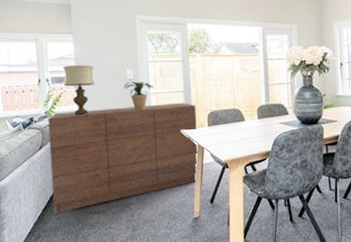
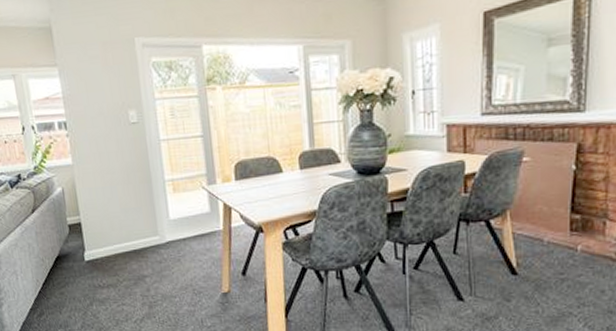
dresser: present [48,102,198,214] -> none [38,150,224,288]
table lamp: present [62,65,95,115] -> none [49,106,91,170]
potted plant: present [123,81,154,110] -> none [126,125,165,162]

